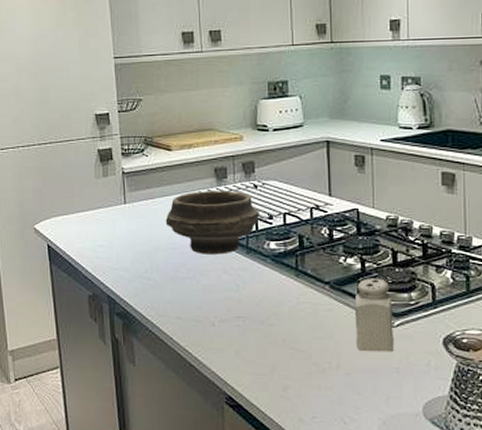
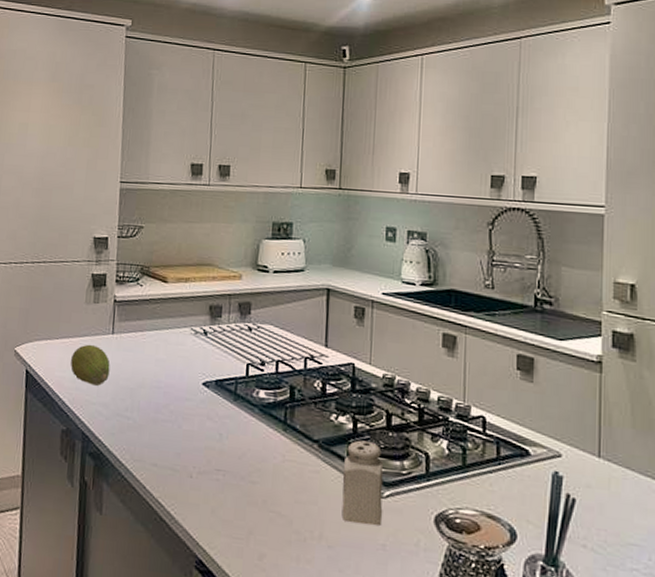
fruit: none [89,215,127,252] -> present [70,344,110,386]
bowl: present [165,190,259,255] -> none [152,328,252,399]

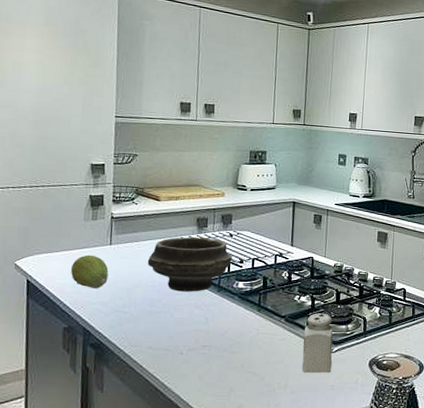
bowl: none [152,328,252,399] -> present [147,236,232,292]

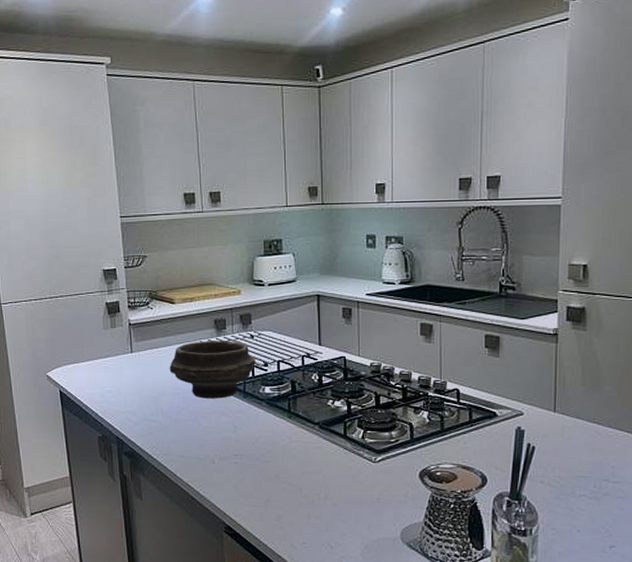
fruit: present [71,254,109,288] -> none [98,363,133,397]
salt shaker: present [302,313,334,373] -> none [341,419,375,485]

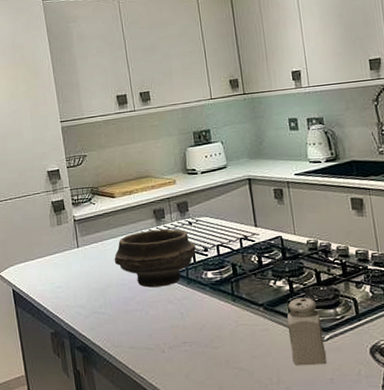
salt shaker: none [341,419,375,485] -> present [287,297,326,366]

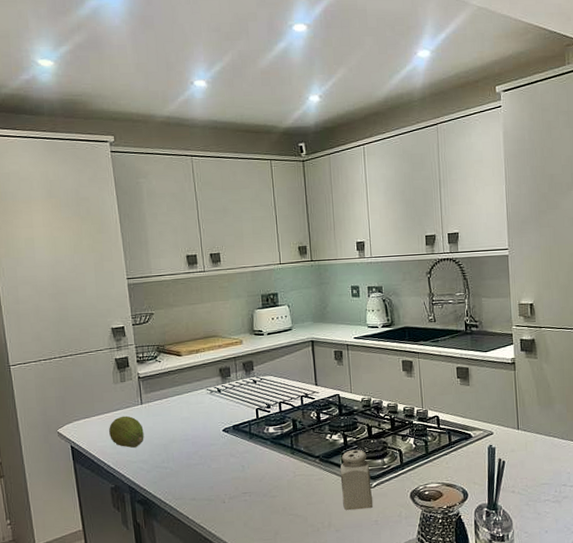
fruit: none [47,259,82,292] -> present [109,415,144,448]
bowl: present [114,229,196,288] -> none [178,387,259,443]

